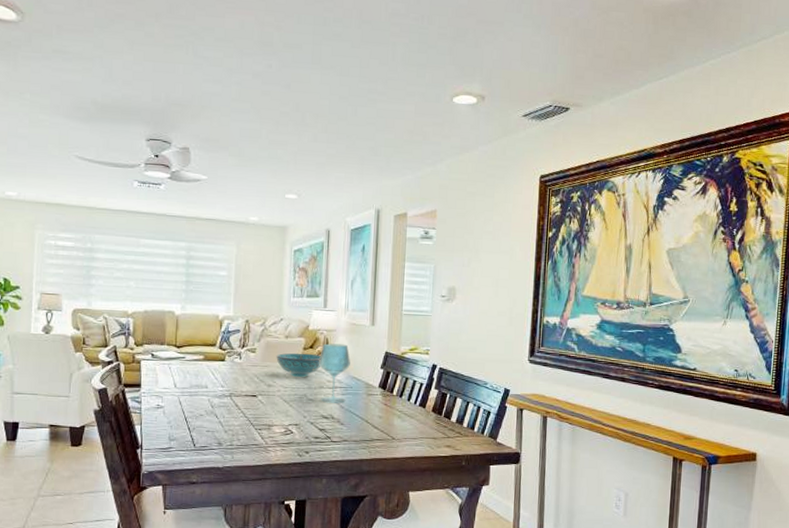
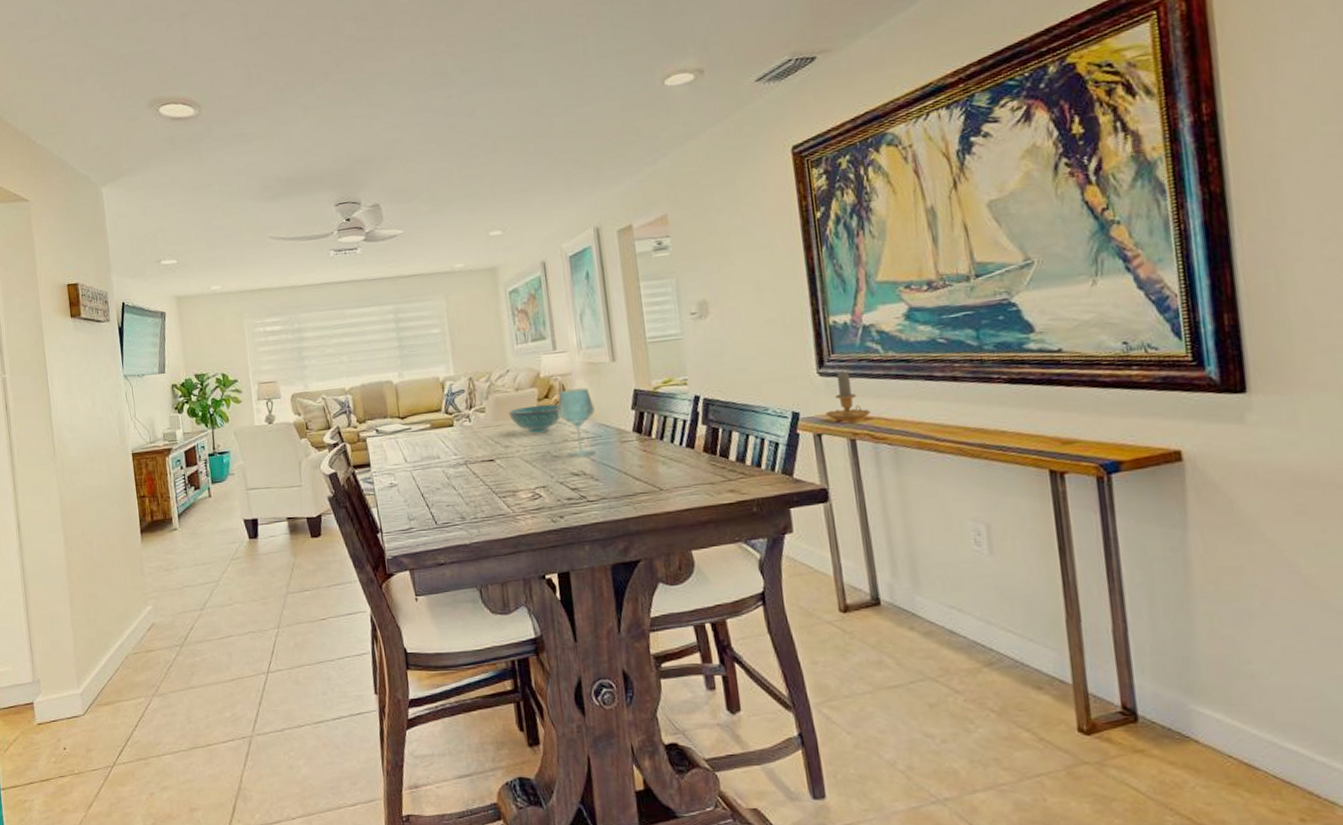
candle: none [528,361,561,402] -> present [825,370,871,422]

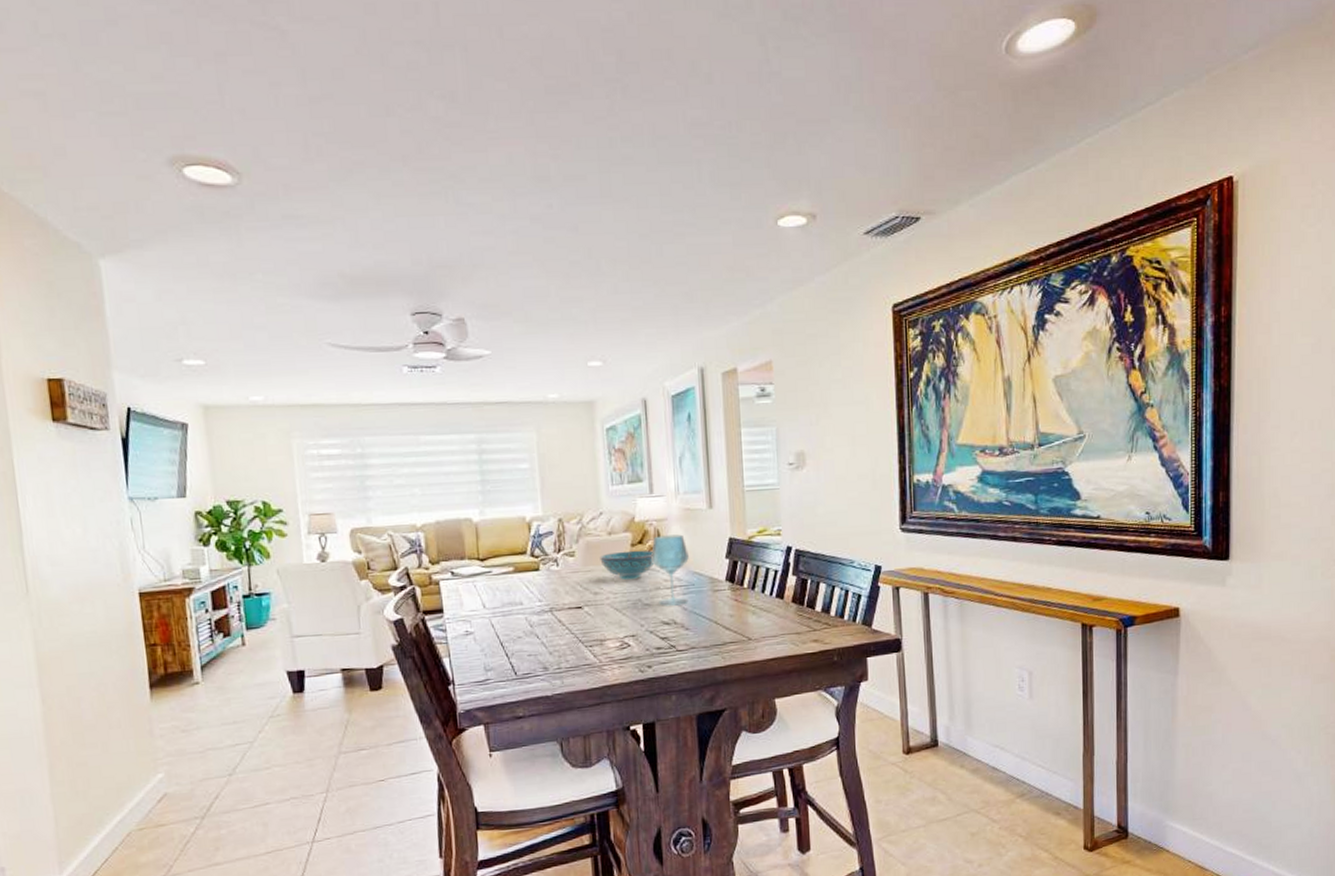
candle: present [825,370,871,422] -> none [904,527,943,576]

